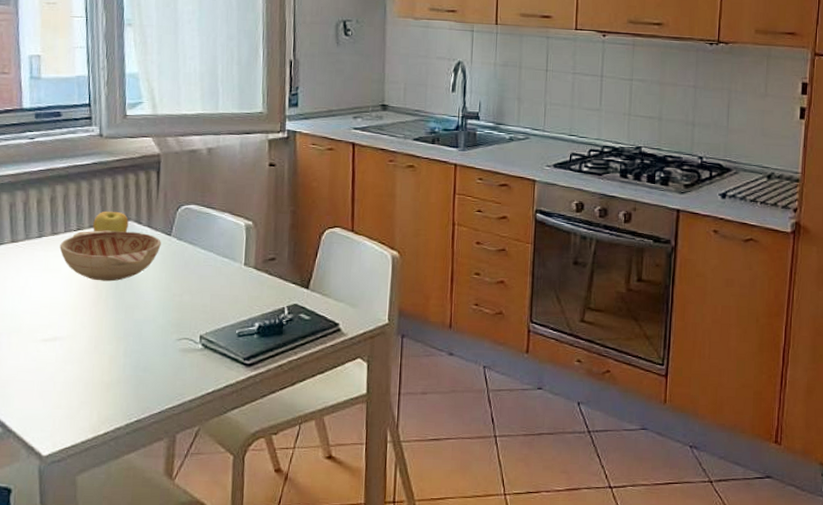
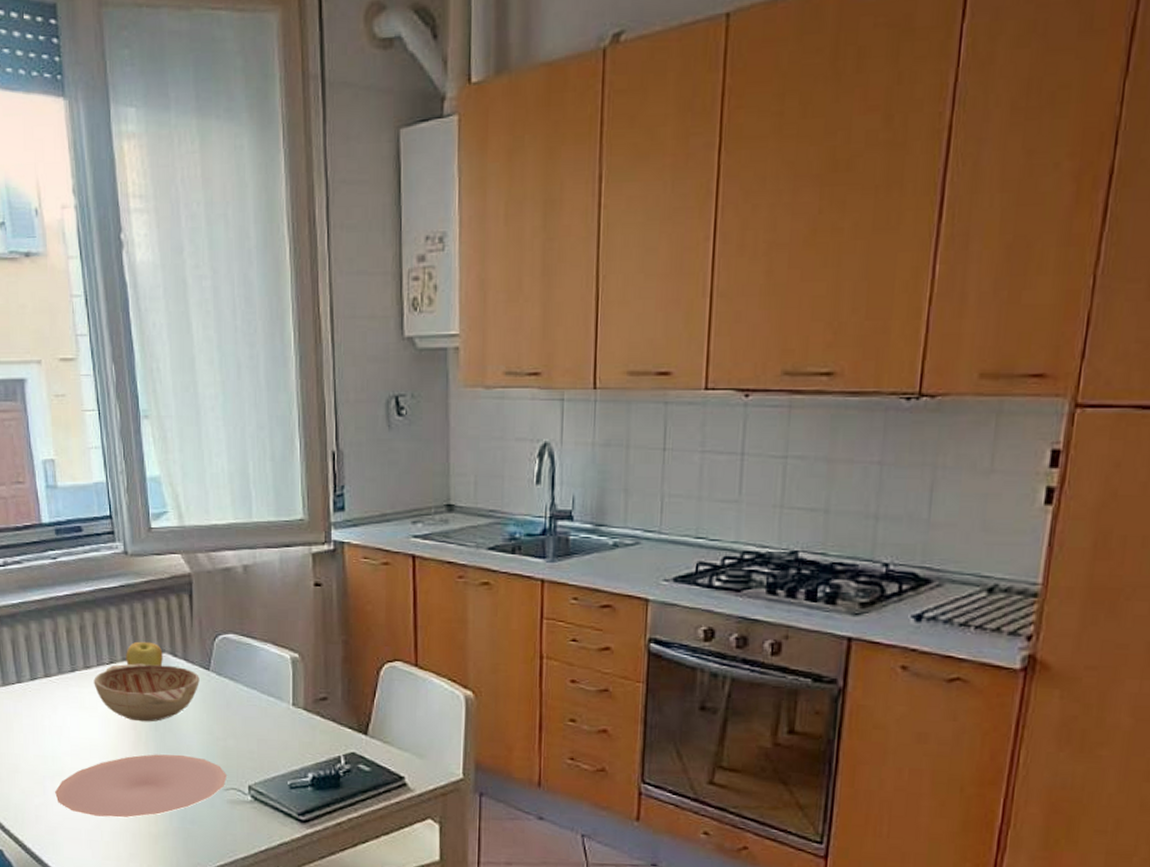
plate: none [11,309,180,369] -> present [55,754,227,818]

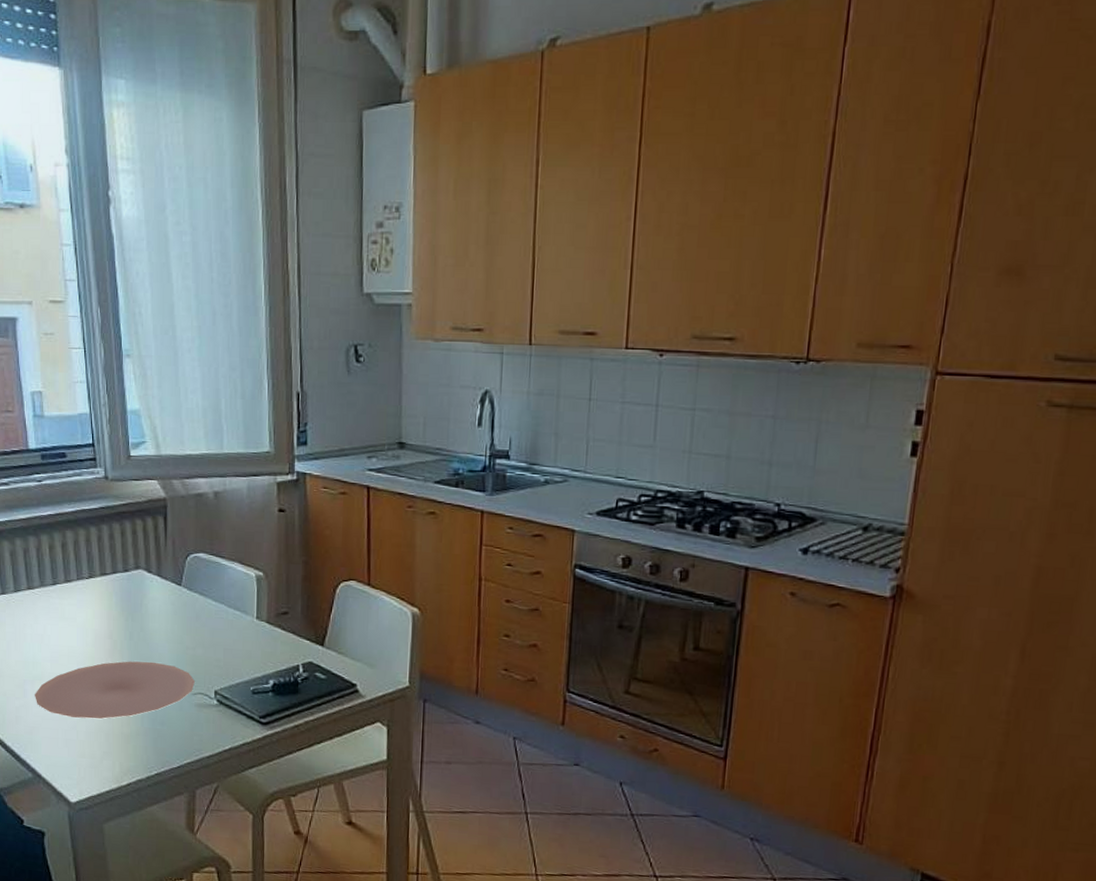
decorative bowl: present [94,663,200,722] -> none [73,578,172,632]
apple: present [126,641,163,666] -> none [104,558,138,581]

